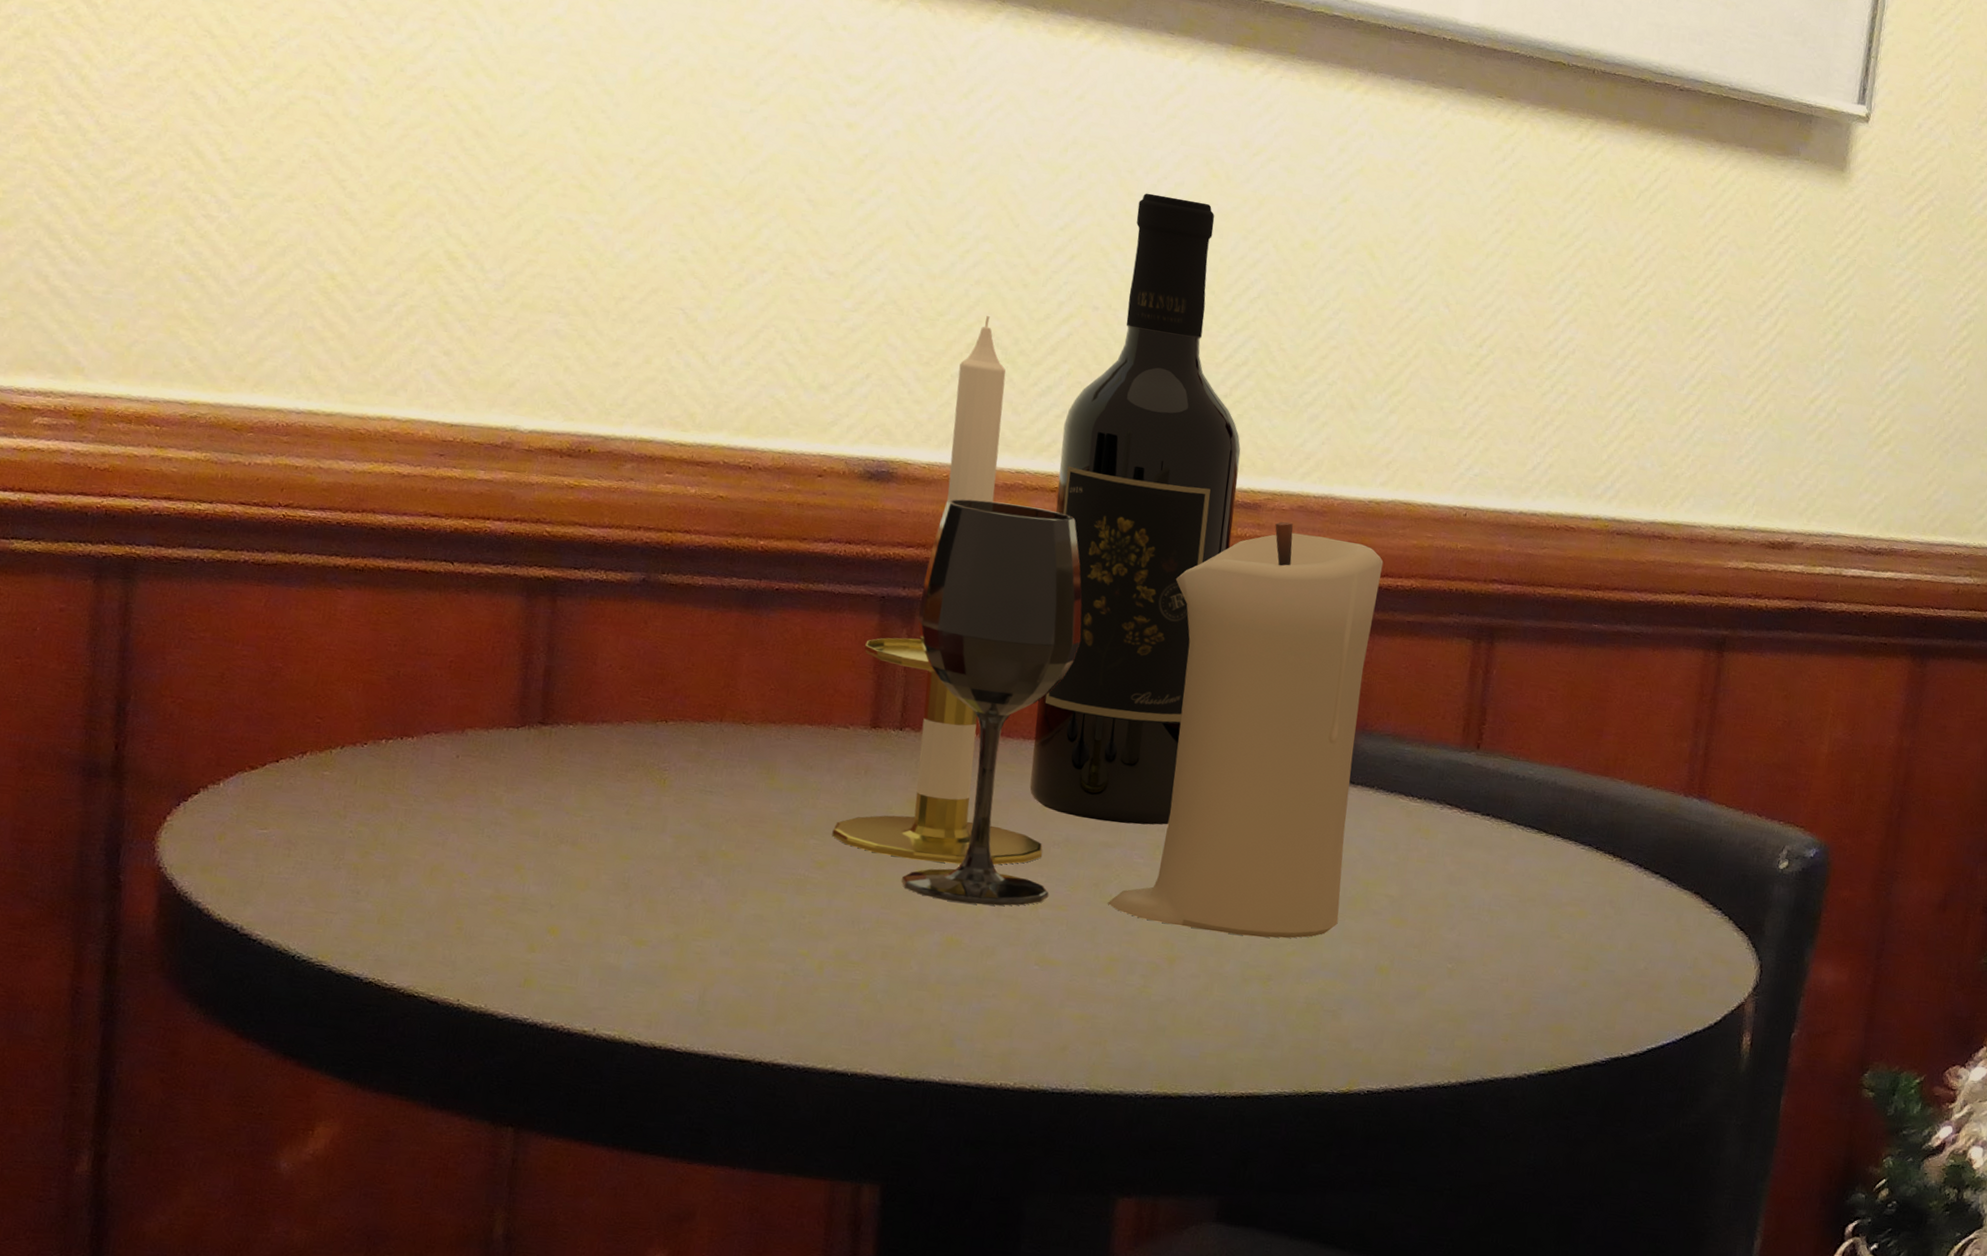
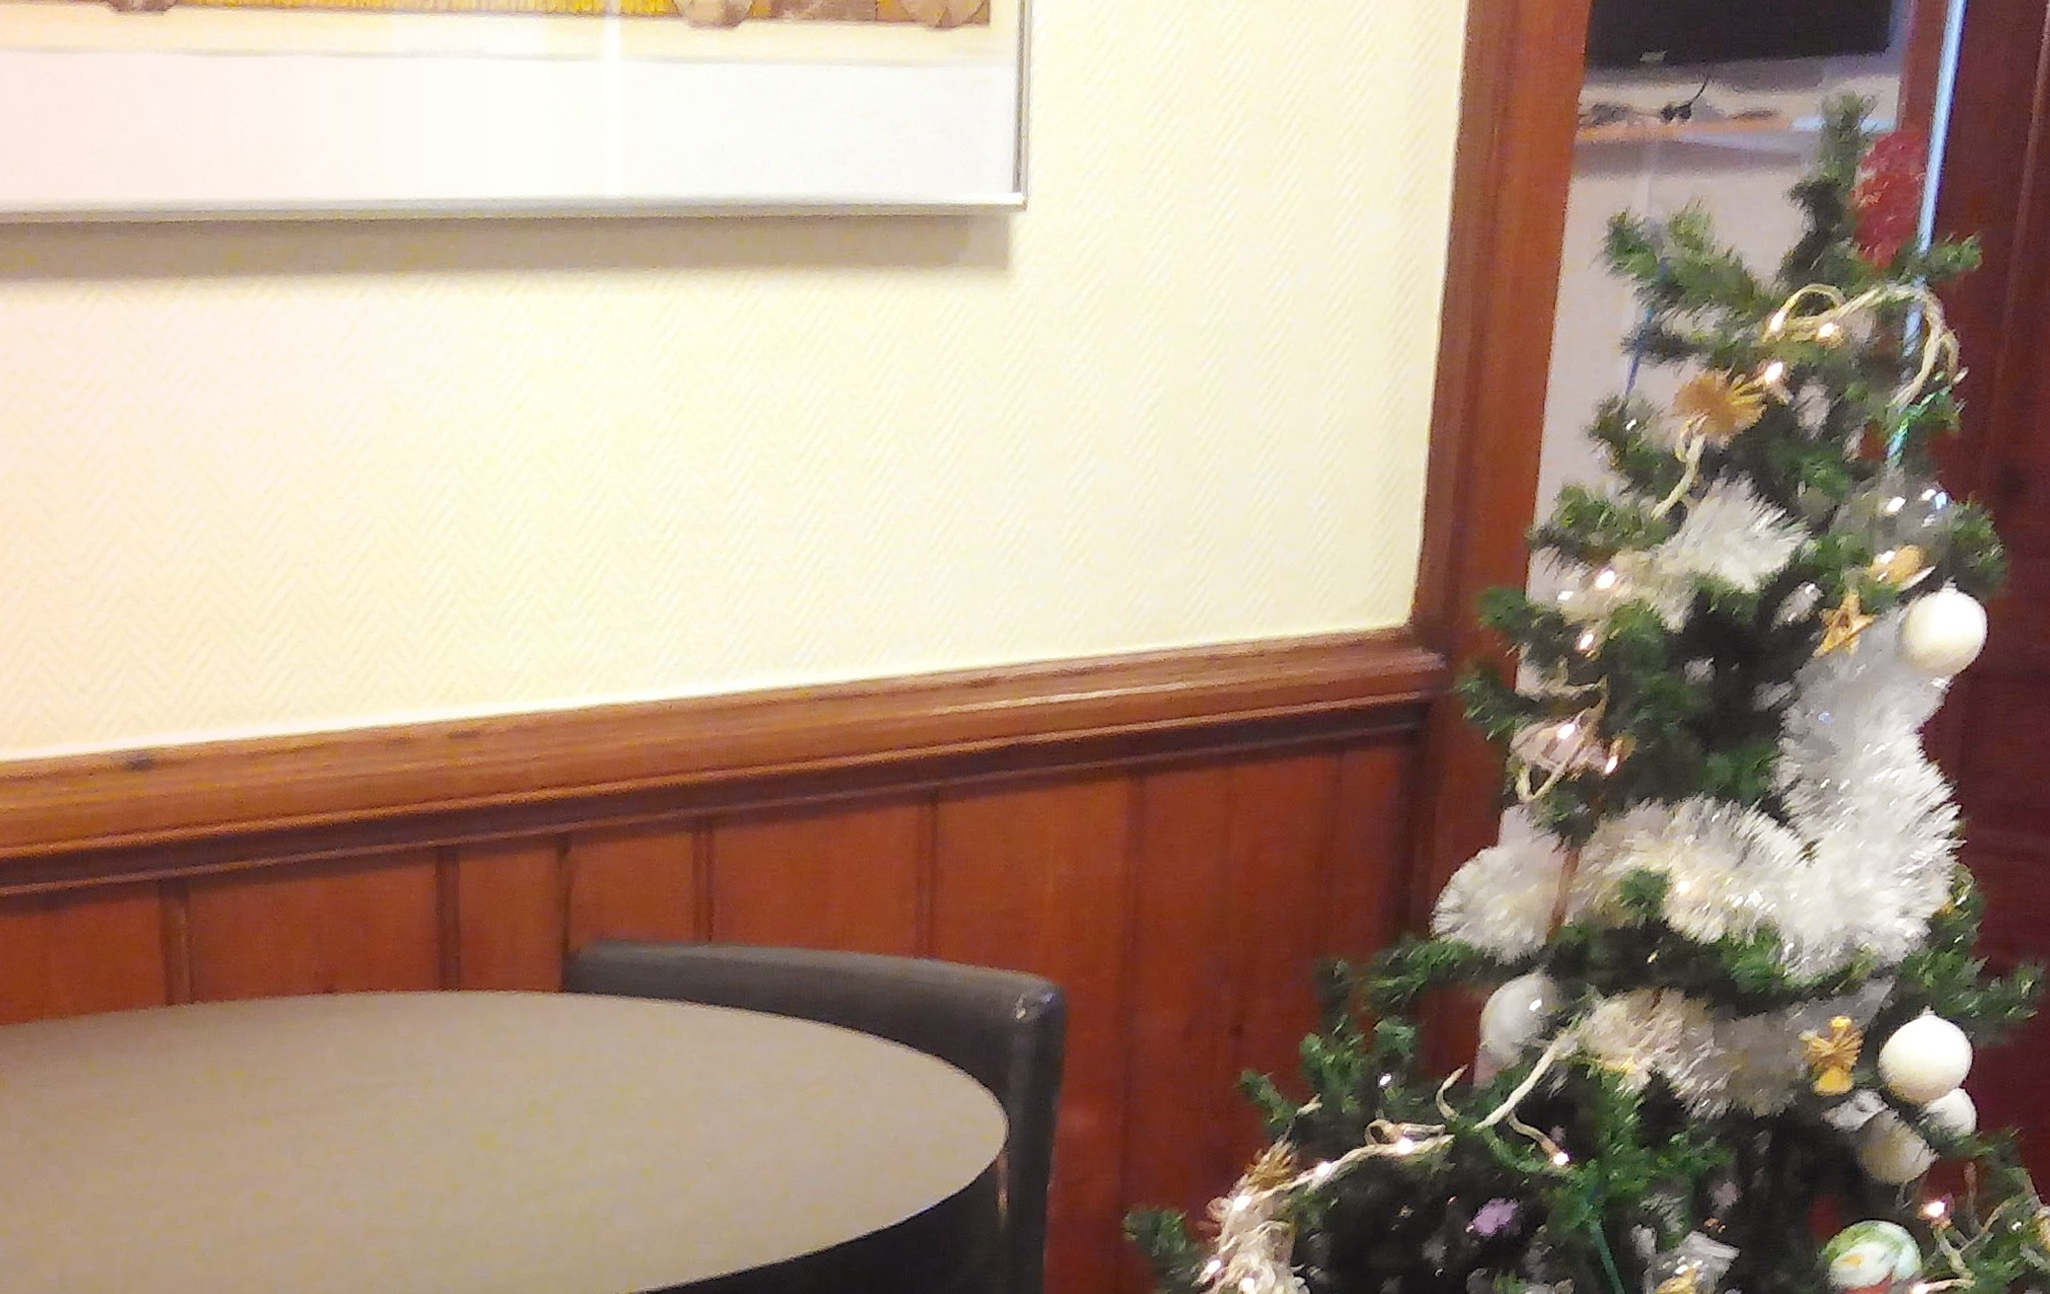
candle: present [832,316,1043,865] -> none [148,592,328,1124]
wine glass: present [901,498,1082,906] -> none [192,771,340,1158]
wine bottle: present [1029,193,1241,825] -> none [293,438,456,1064]
candle: present [1107,521,1384,939] -> none [391,744,600,1156]

